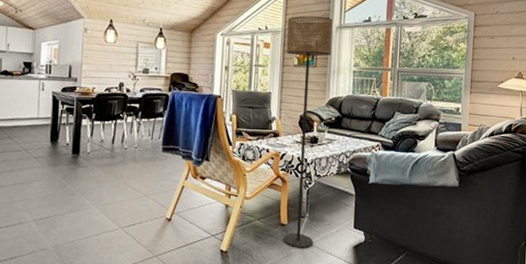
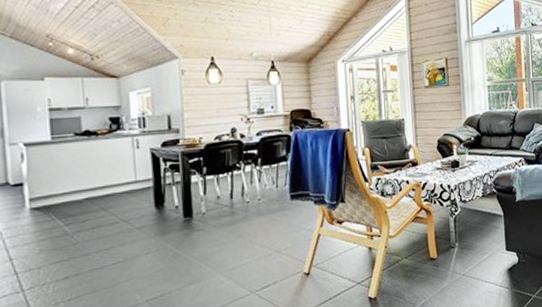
floor lamp: present [284,15,333,248] -> none [413,31,467,281]

